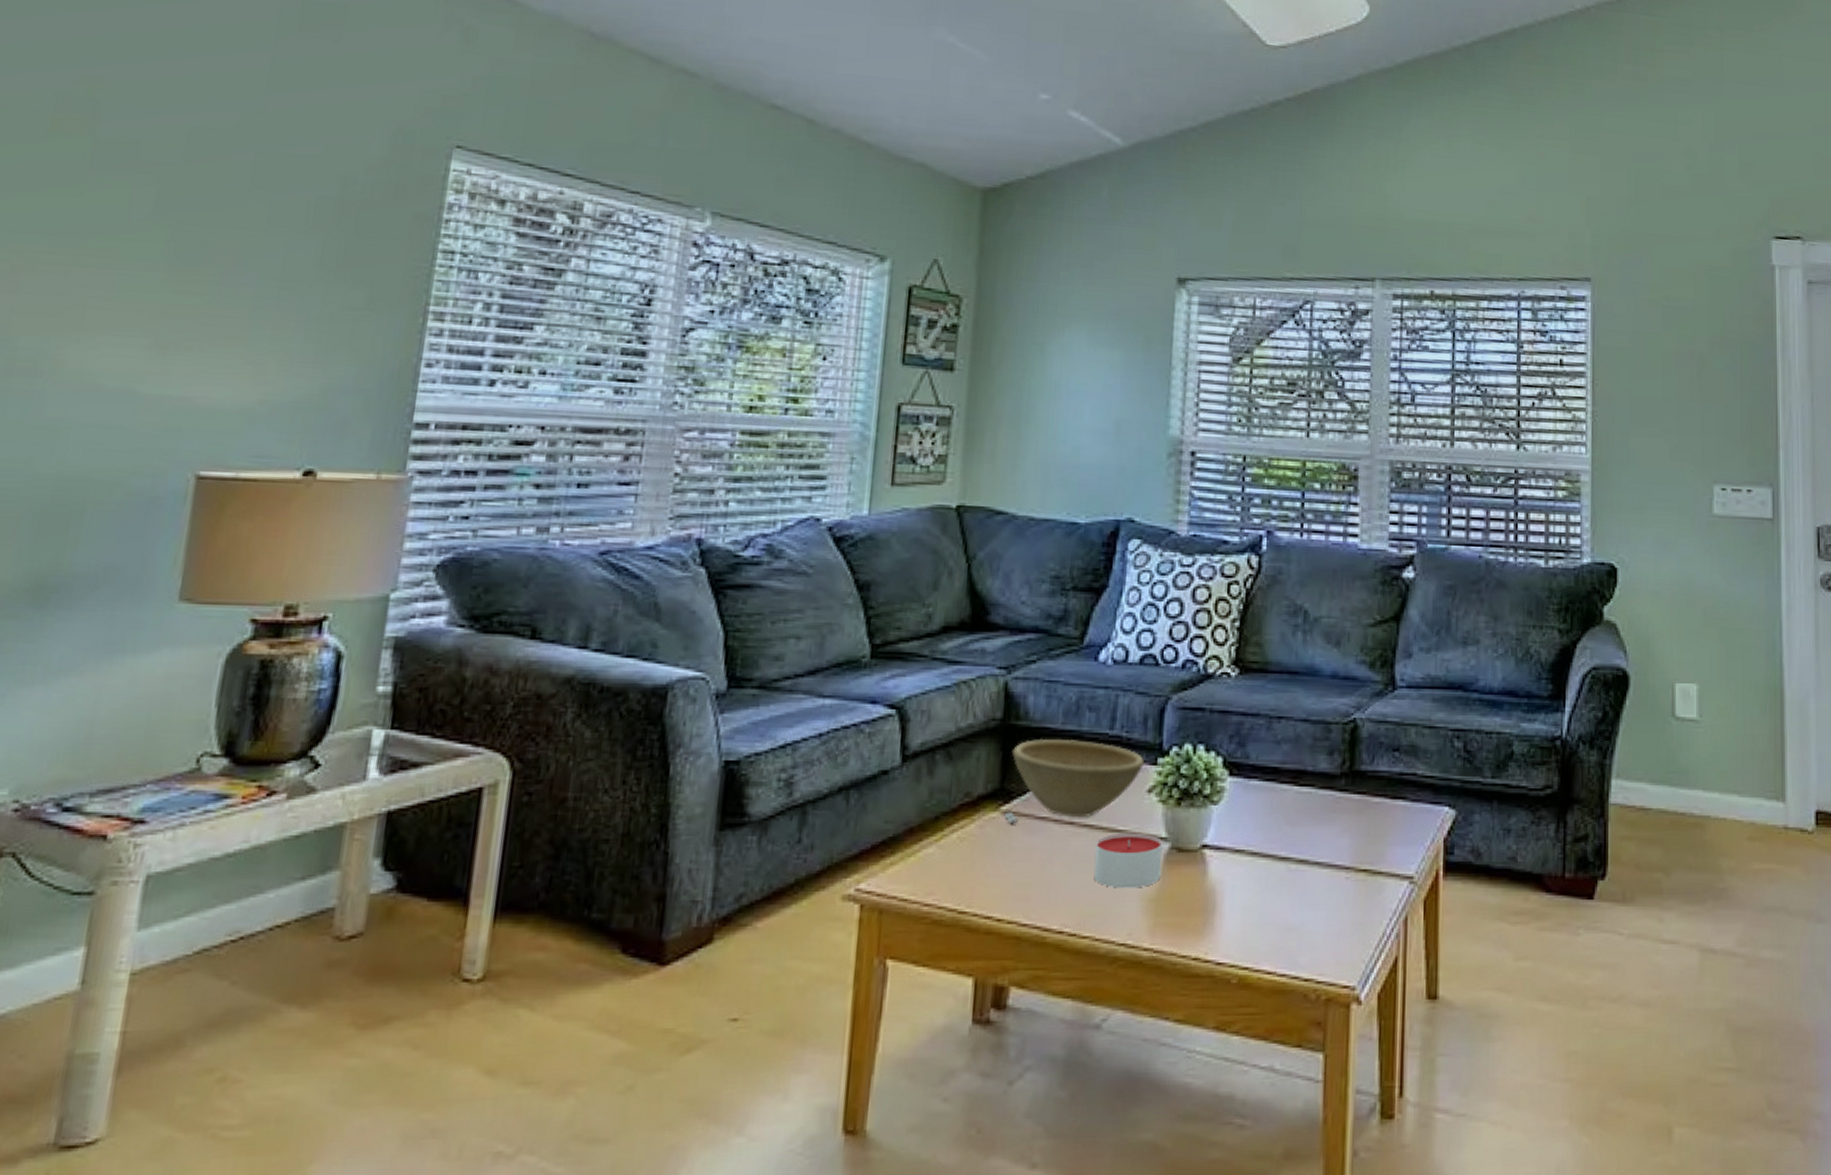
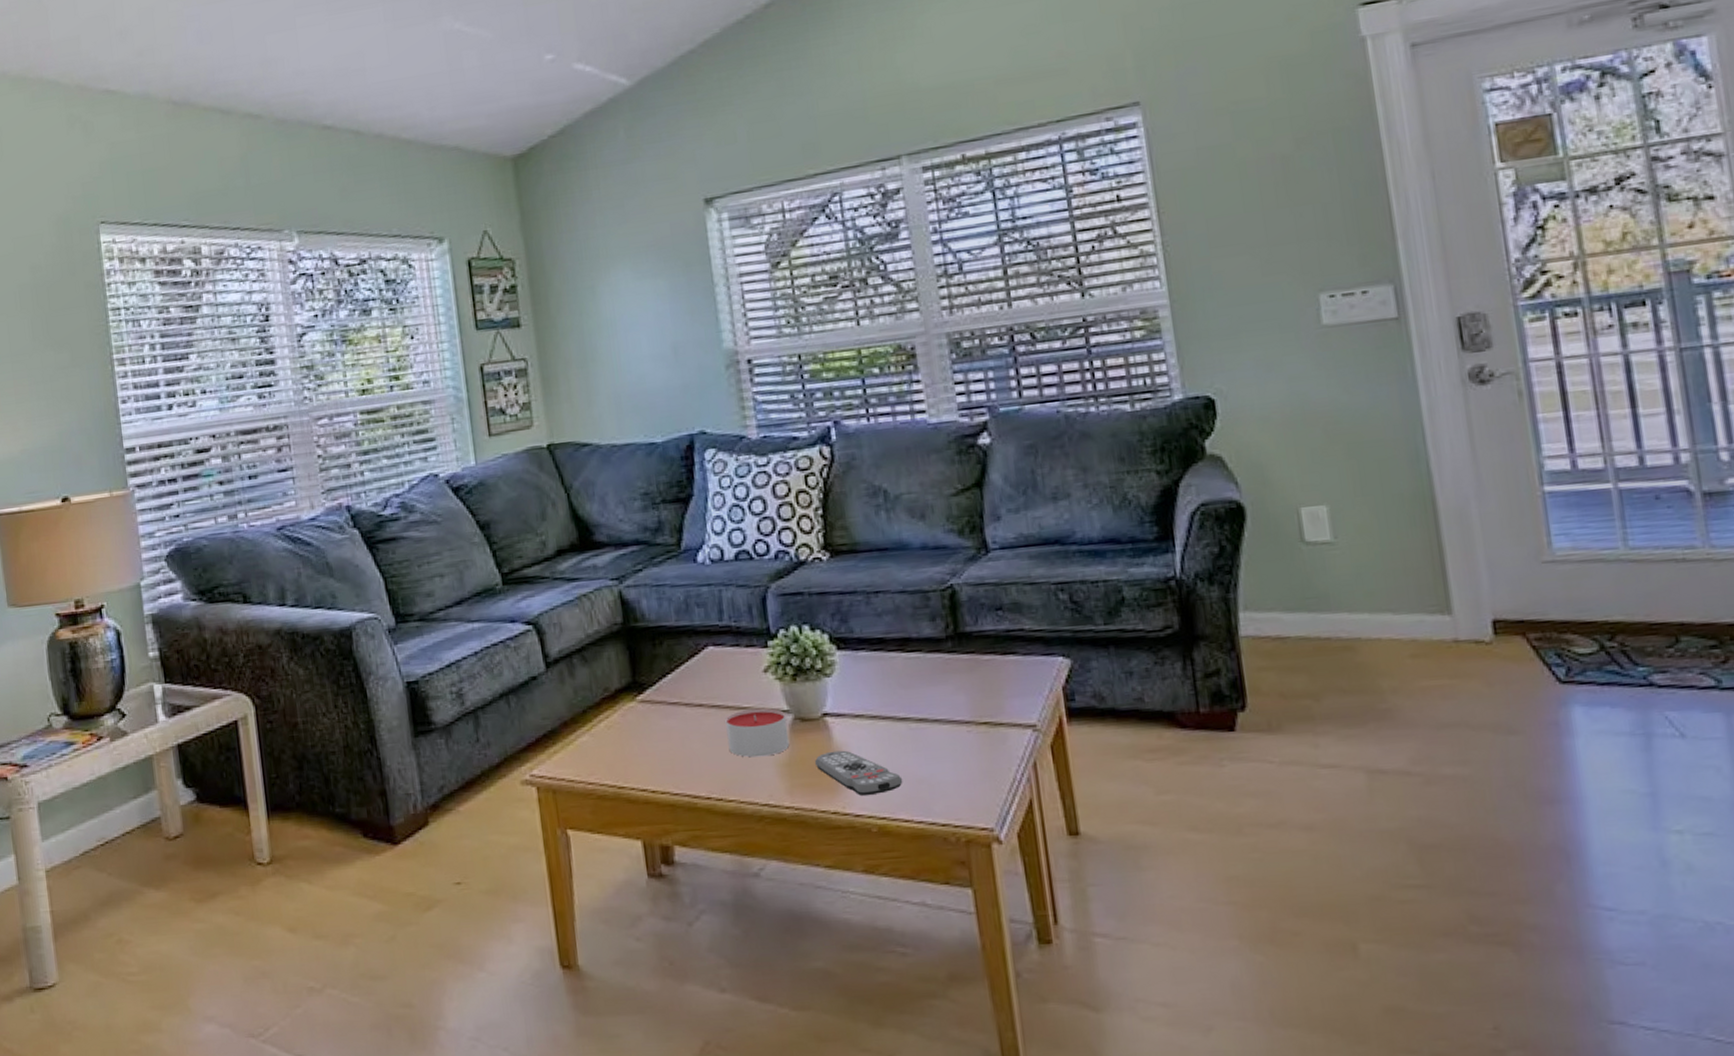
bowl: present [1003,739,1144,824] -> none [637,633,756,711]
remote control: none [1184,888,1273,941] -> present [815,750,903,796]

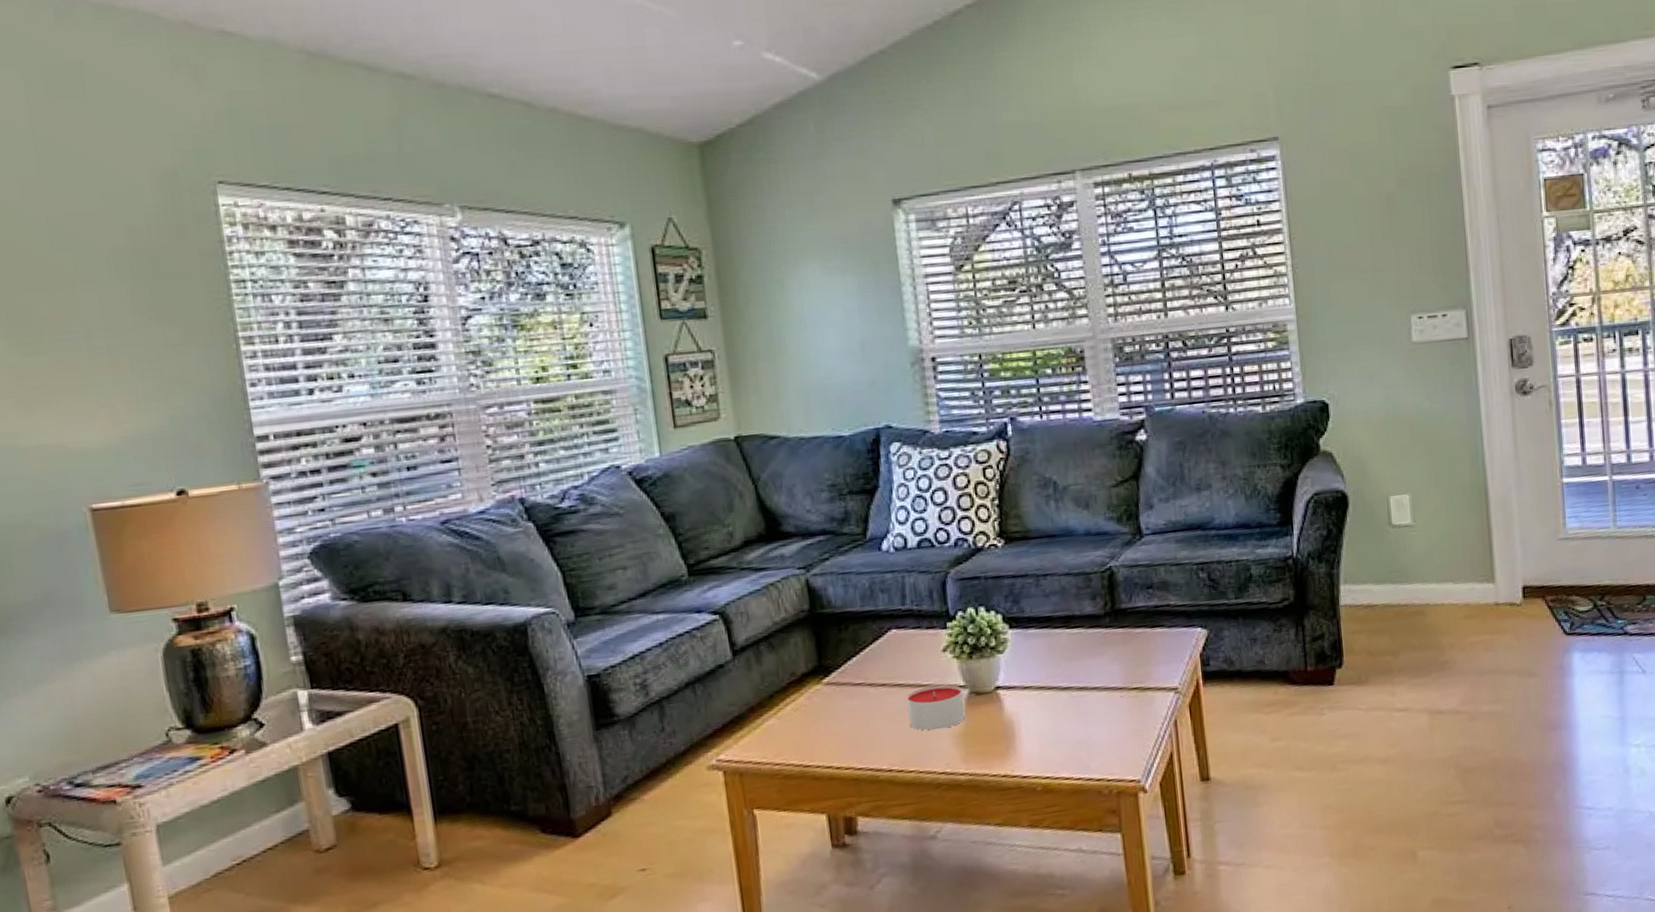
remote control: present [815,750,903,796] -> none [988,719,1065,759]

